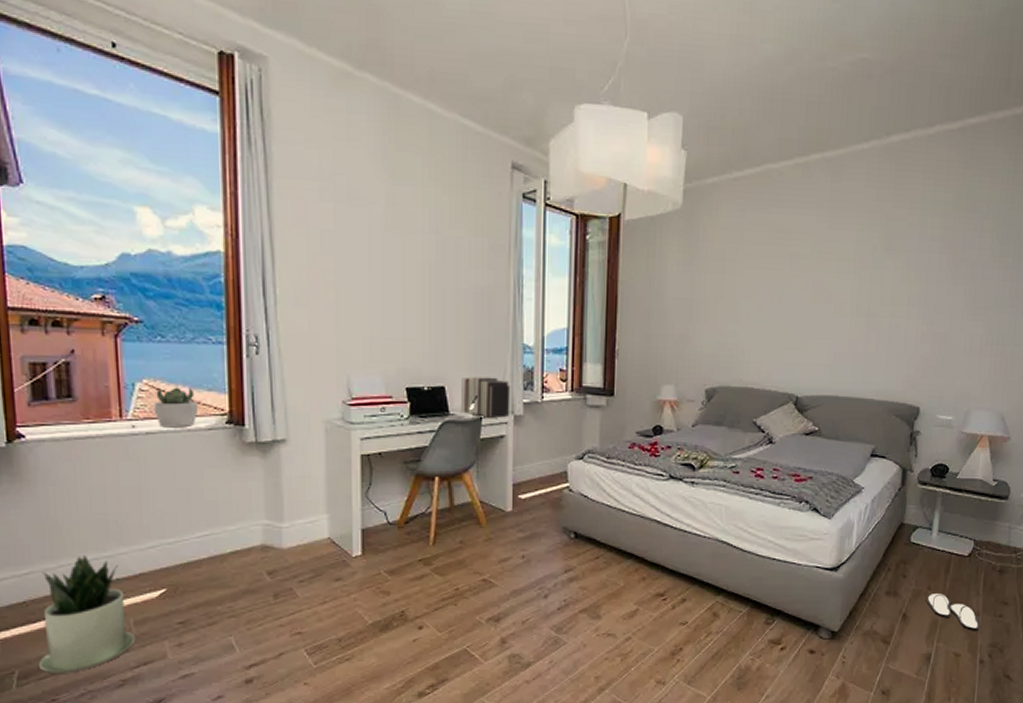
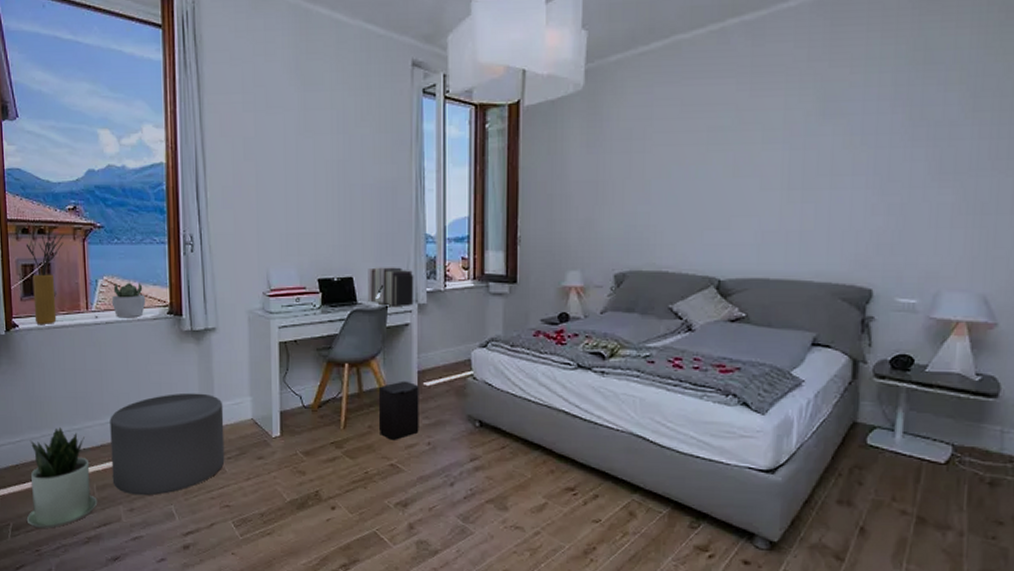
vase: none [34,326,89,435] -> present [25,233,64,324]
pouf: none [151,511,296,628] -> present [110,393,225,496]
pedal bin: none [470,494,514,555] -> present [378,380,419,440]
slippers: present [927,594,980,631] -> none [891,506,965,554]

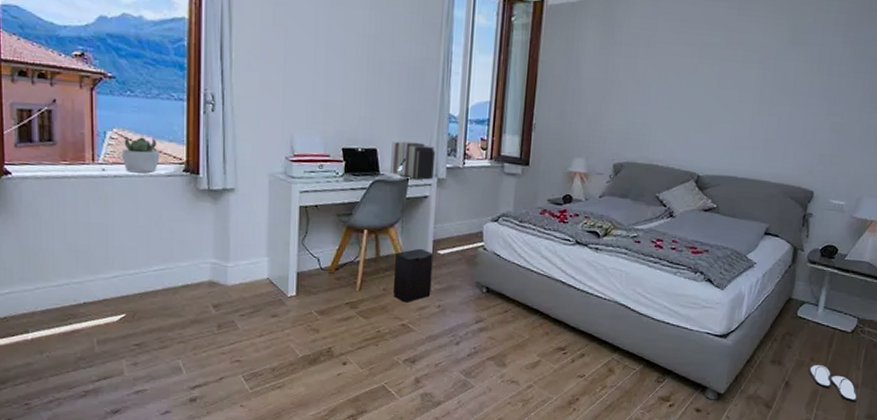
vase: present [25,233,64,324] -> none [22,78,69,174]
planter: present [26,427,98,528] -> none [14,280,98,382]
pouf: present [110,393,225,496] -> none [114,250,239,350]
slippers: none [891,506,965,554] -> present [809,365,858,402]

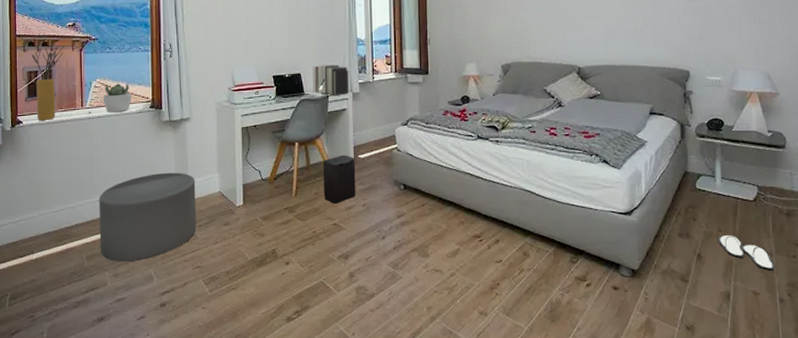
vase: none [22,78,69,174] -> present [31,45,65,120]
pouf: none [114,250,239,350] -> present [99,172,197,262]

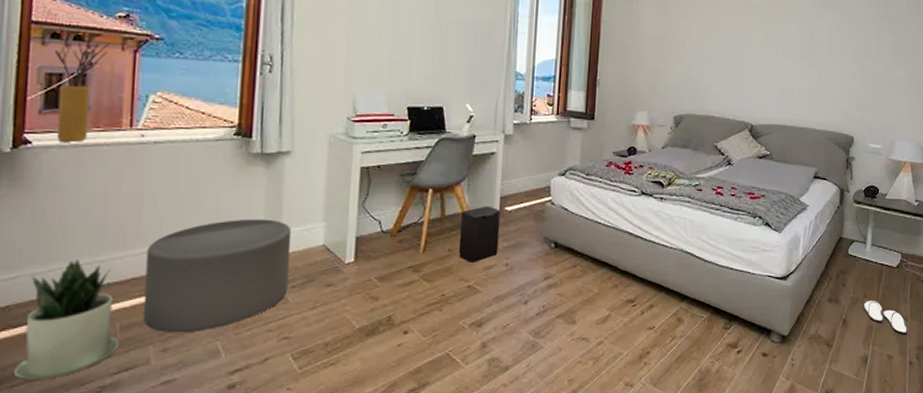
planter: none [23,207,87,296] -> present [13,260,120,381]
succulent plant: present [103,83,132,113] -> none [164,100,209,138]
books: present [313,64,350,95] -> none [457,99,503,136]

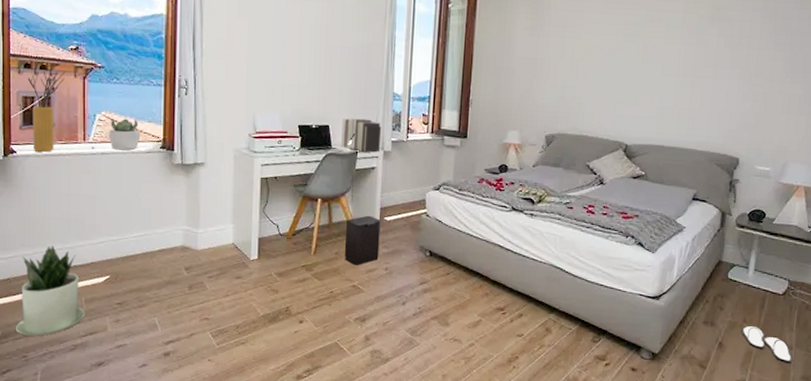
pouf: present [142,218,292,333] -> none [100,218,208,309]
succulent plant: none [164,100,209,138] -> present [108,118,141,150]
books: none [457,99,503,136] -> present [341,118,382,153]

